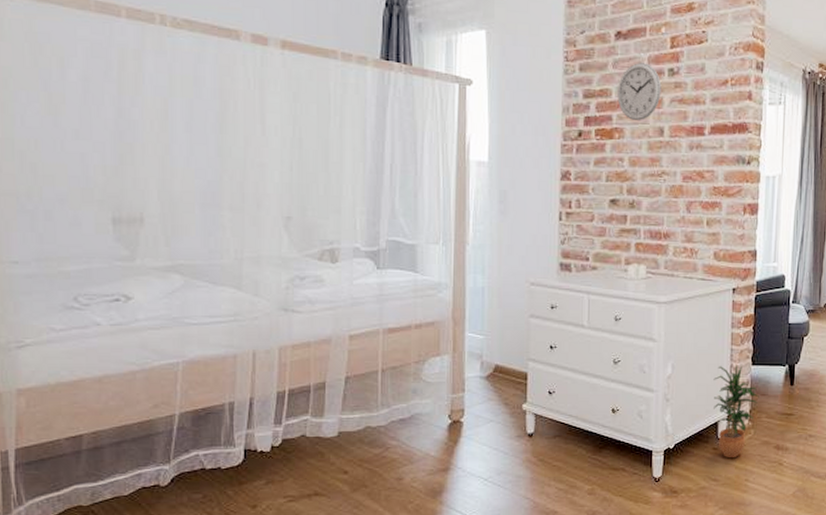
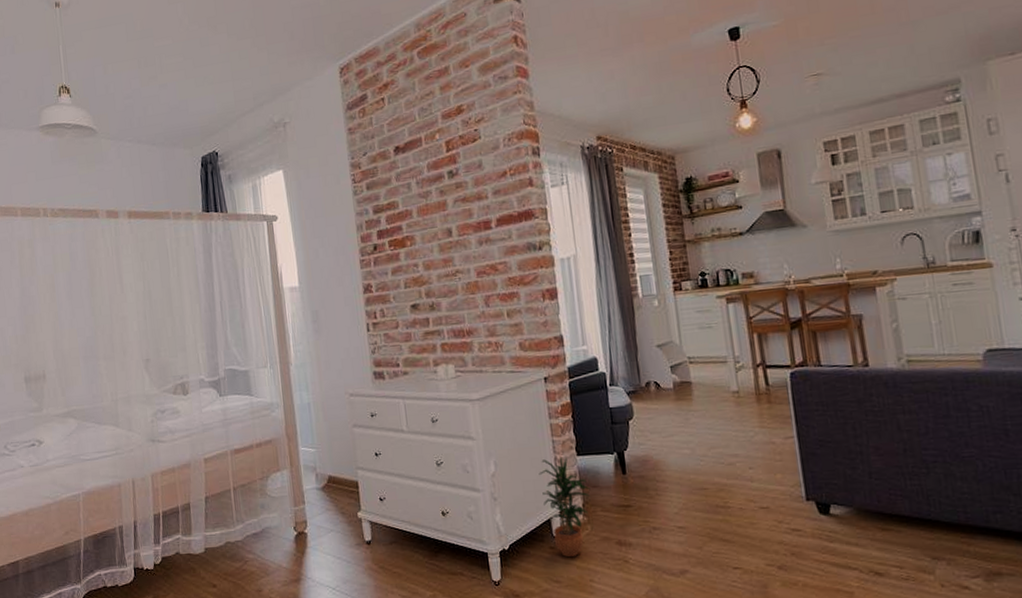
wall clock: present [617,63,662,122] -> none [403,171,445,227]

